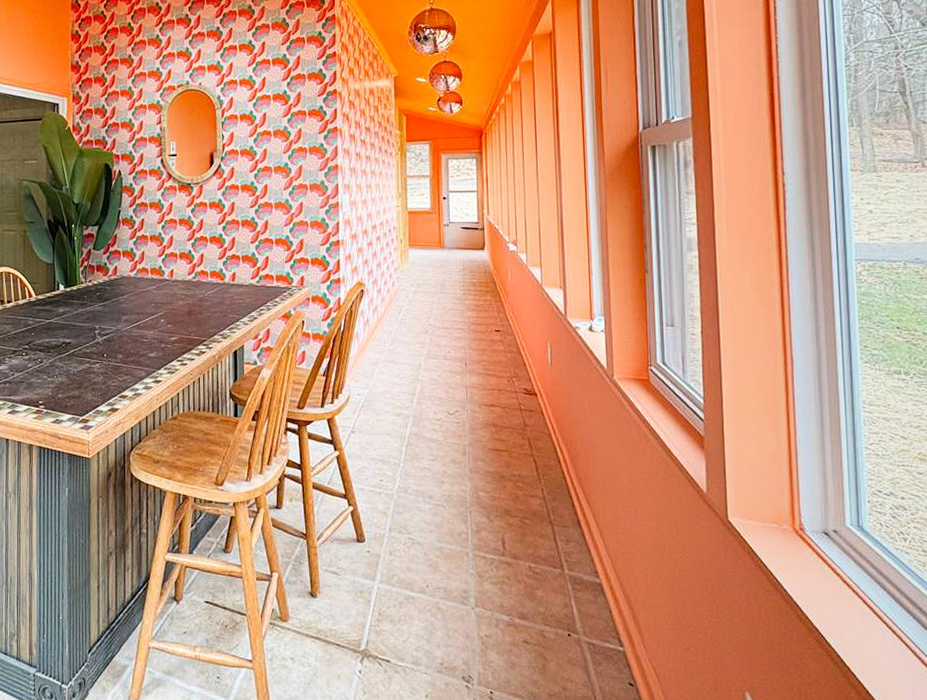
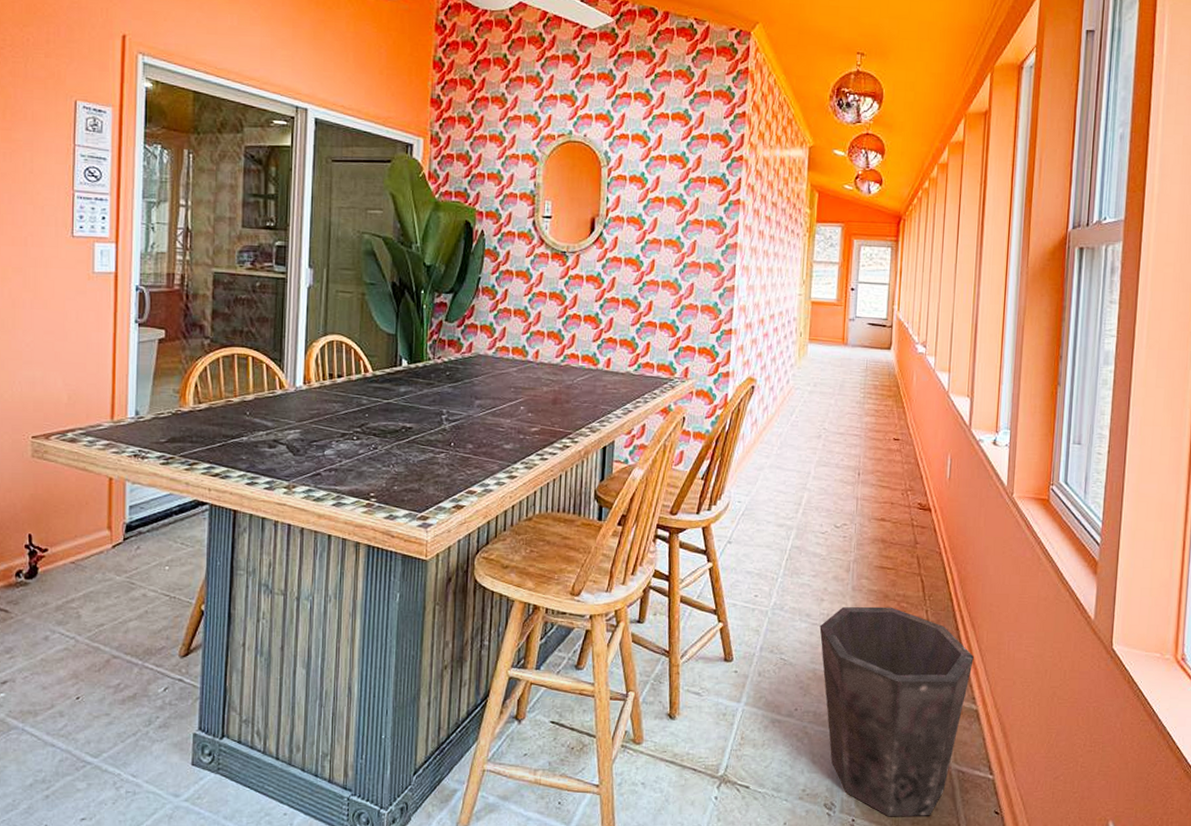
waste bin: none [442,487,592,689] -> present [819,606,974,817]

